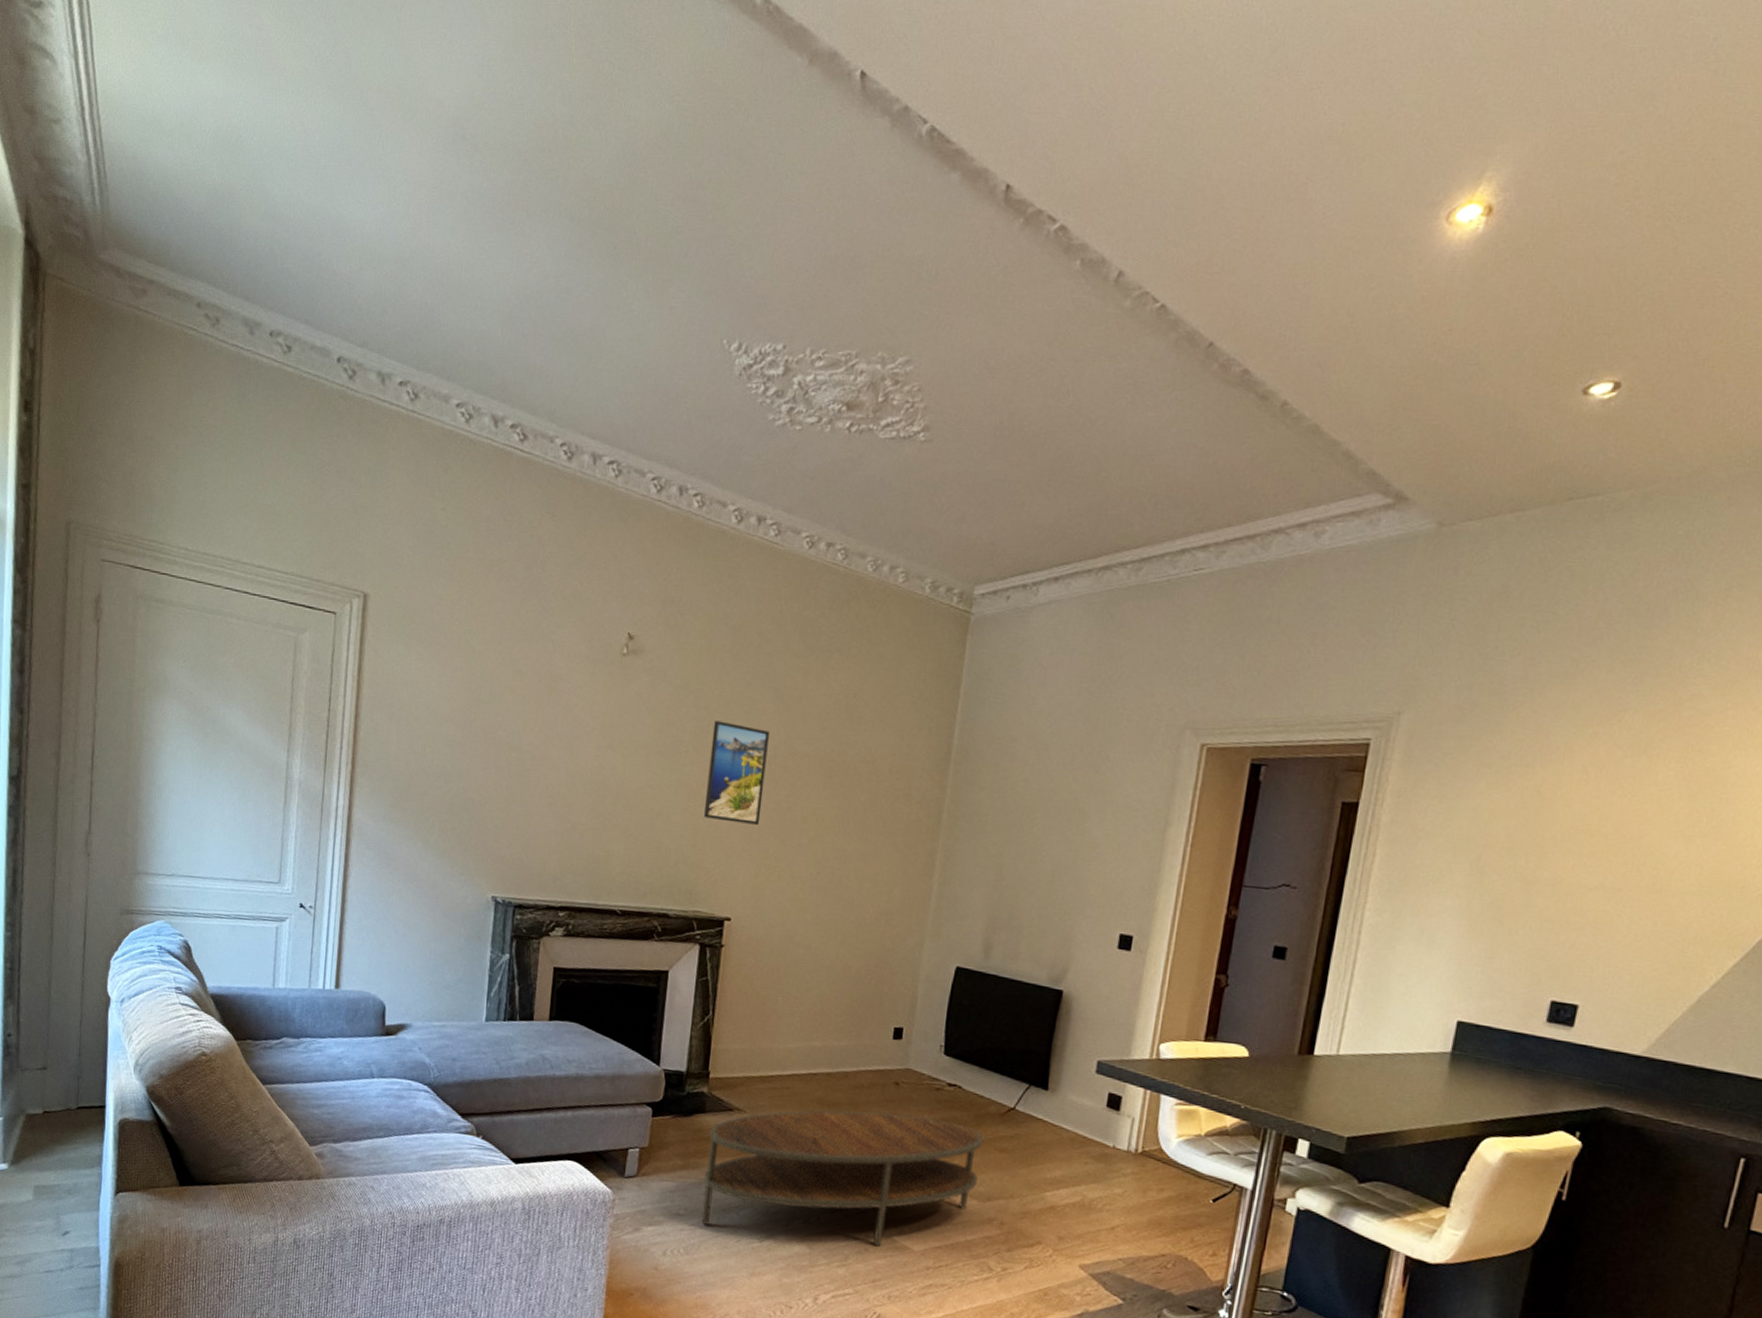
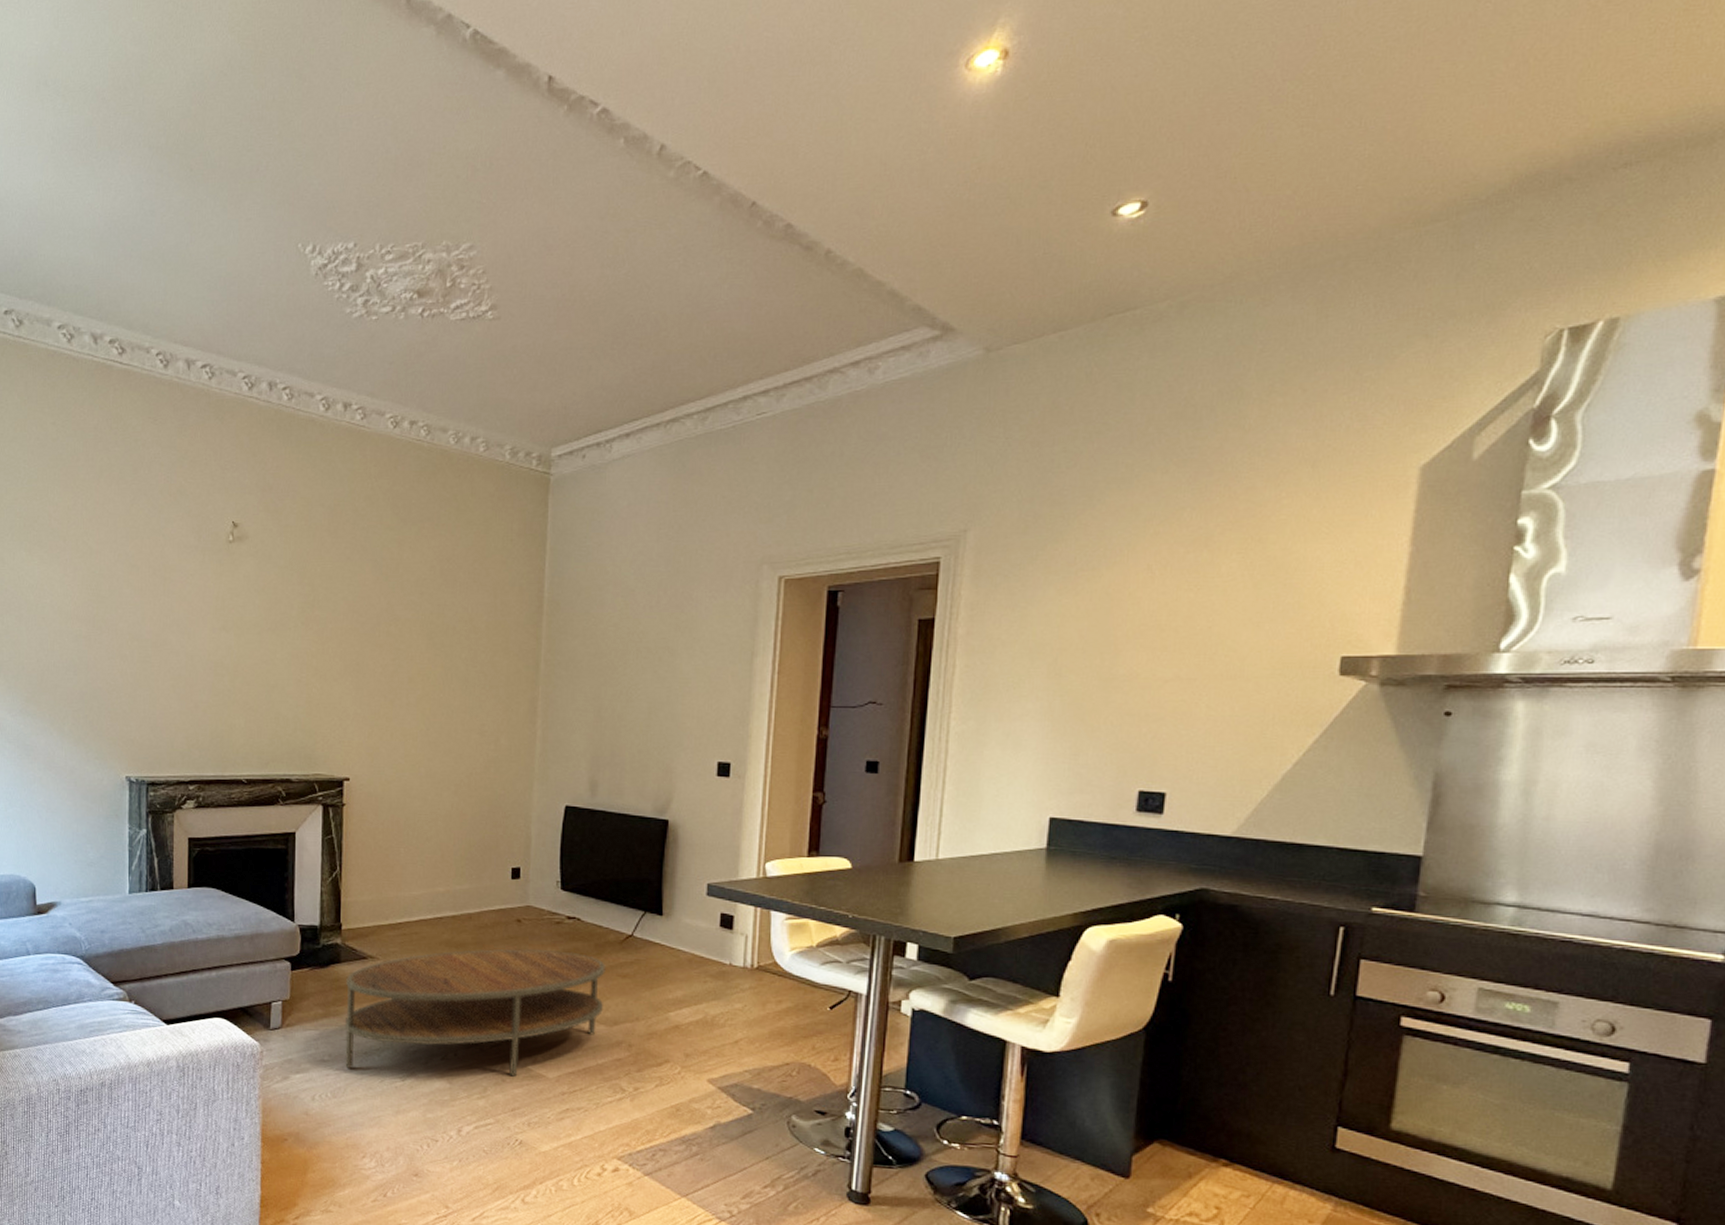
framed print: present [704,720,769,826] -> none [317,595,371,690]

